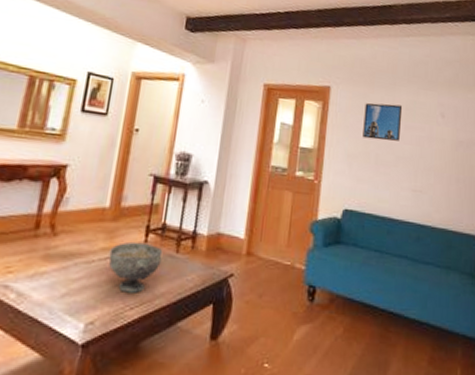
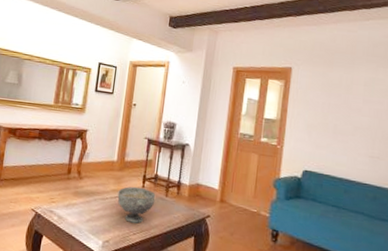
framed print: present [363,103,403,141] -> none [322,80,361,114]

